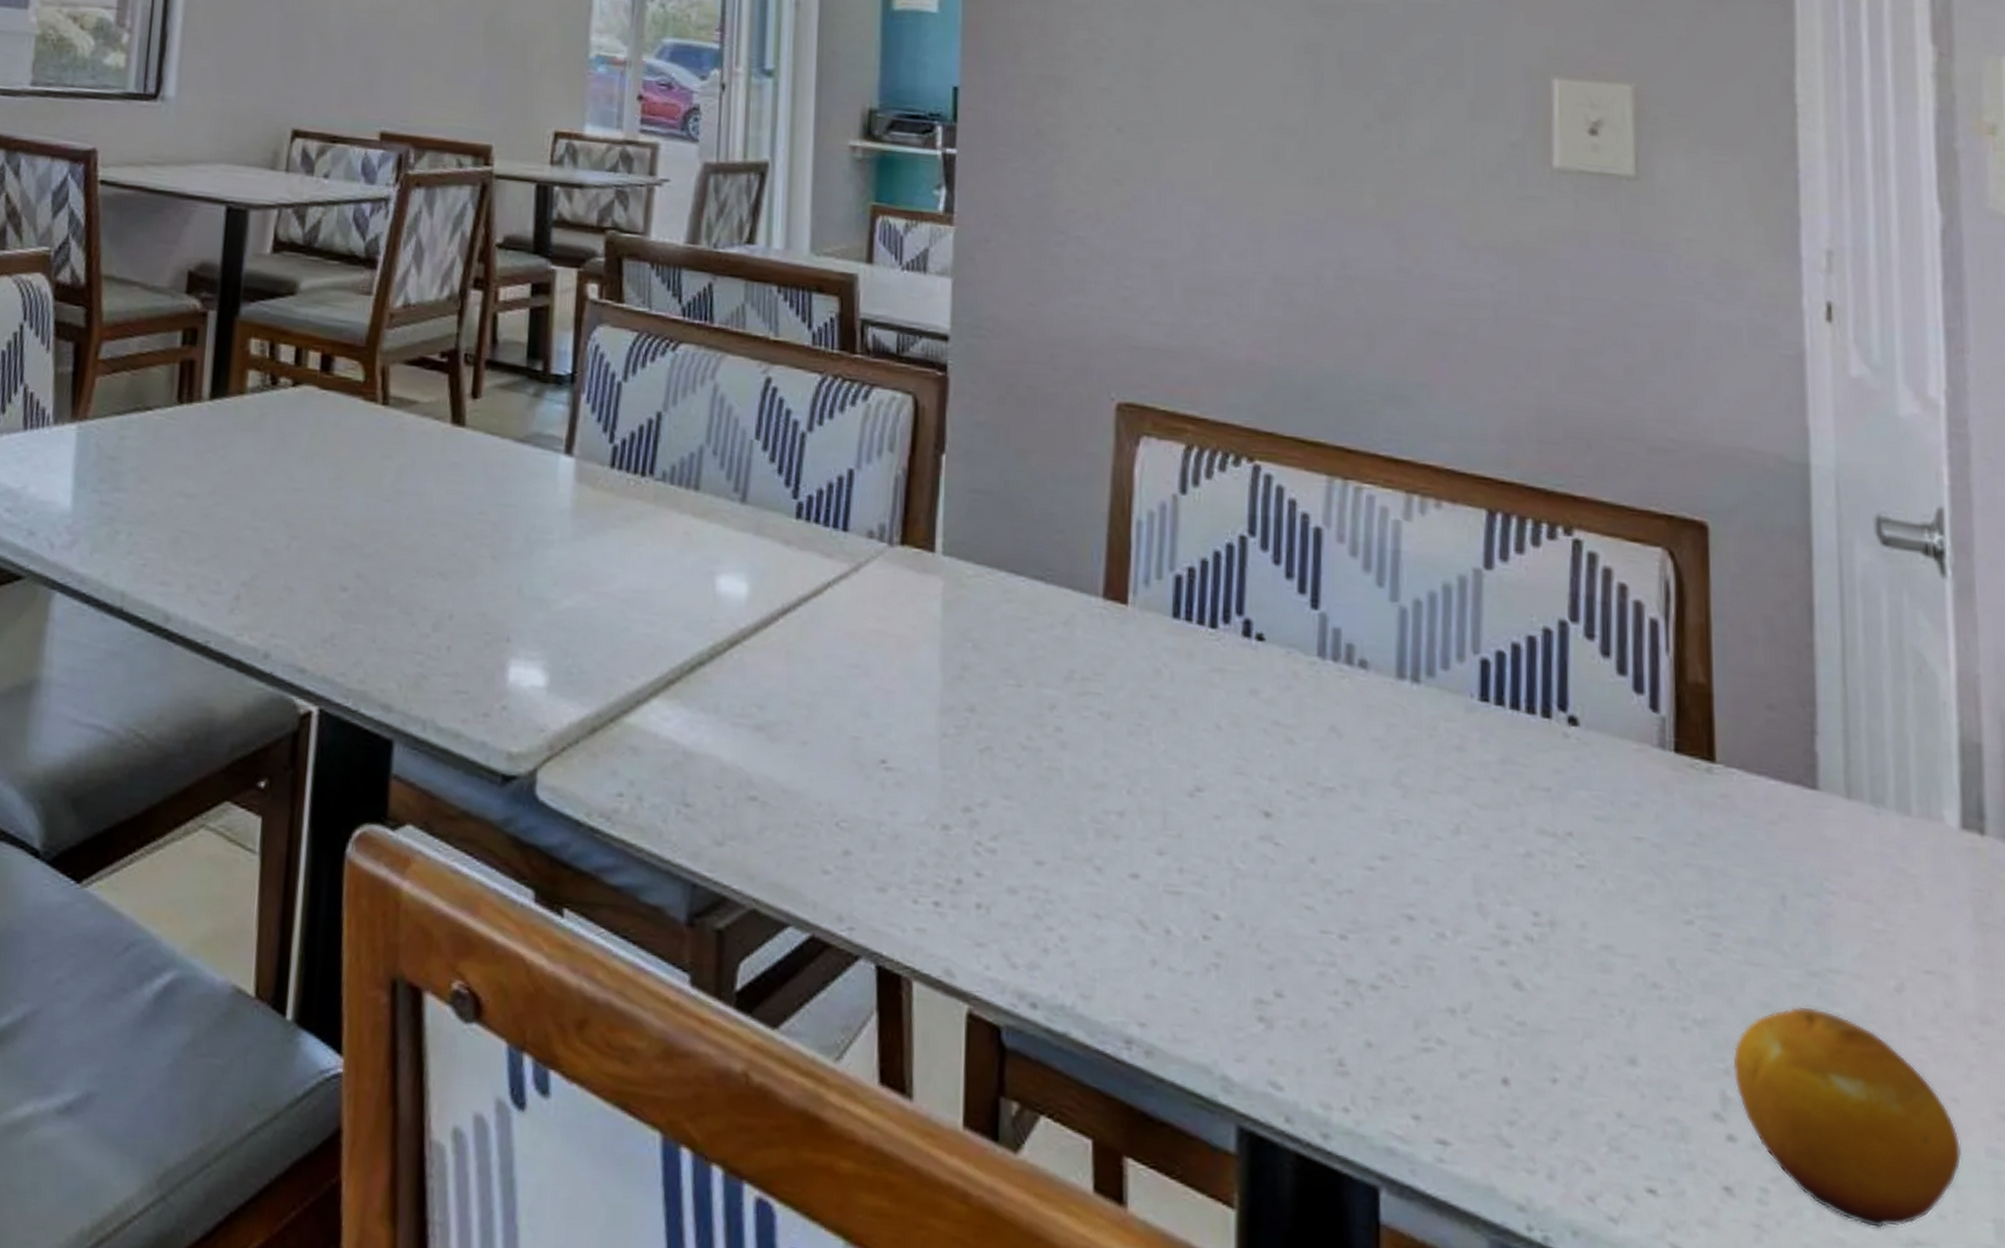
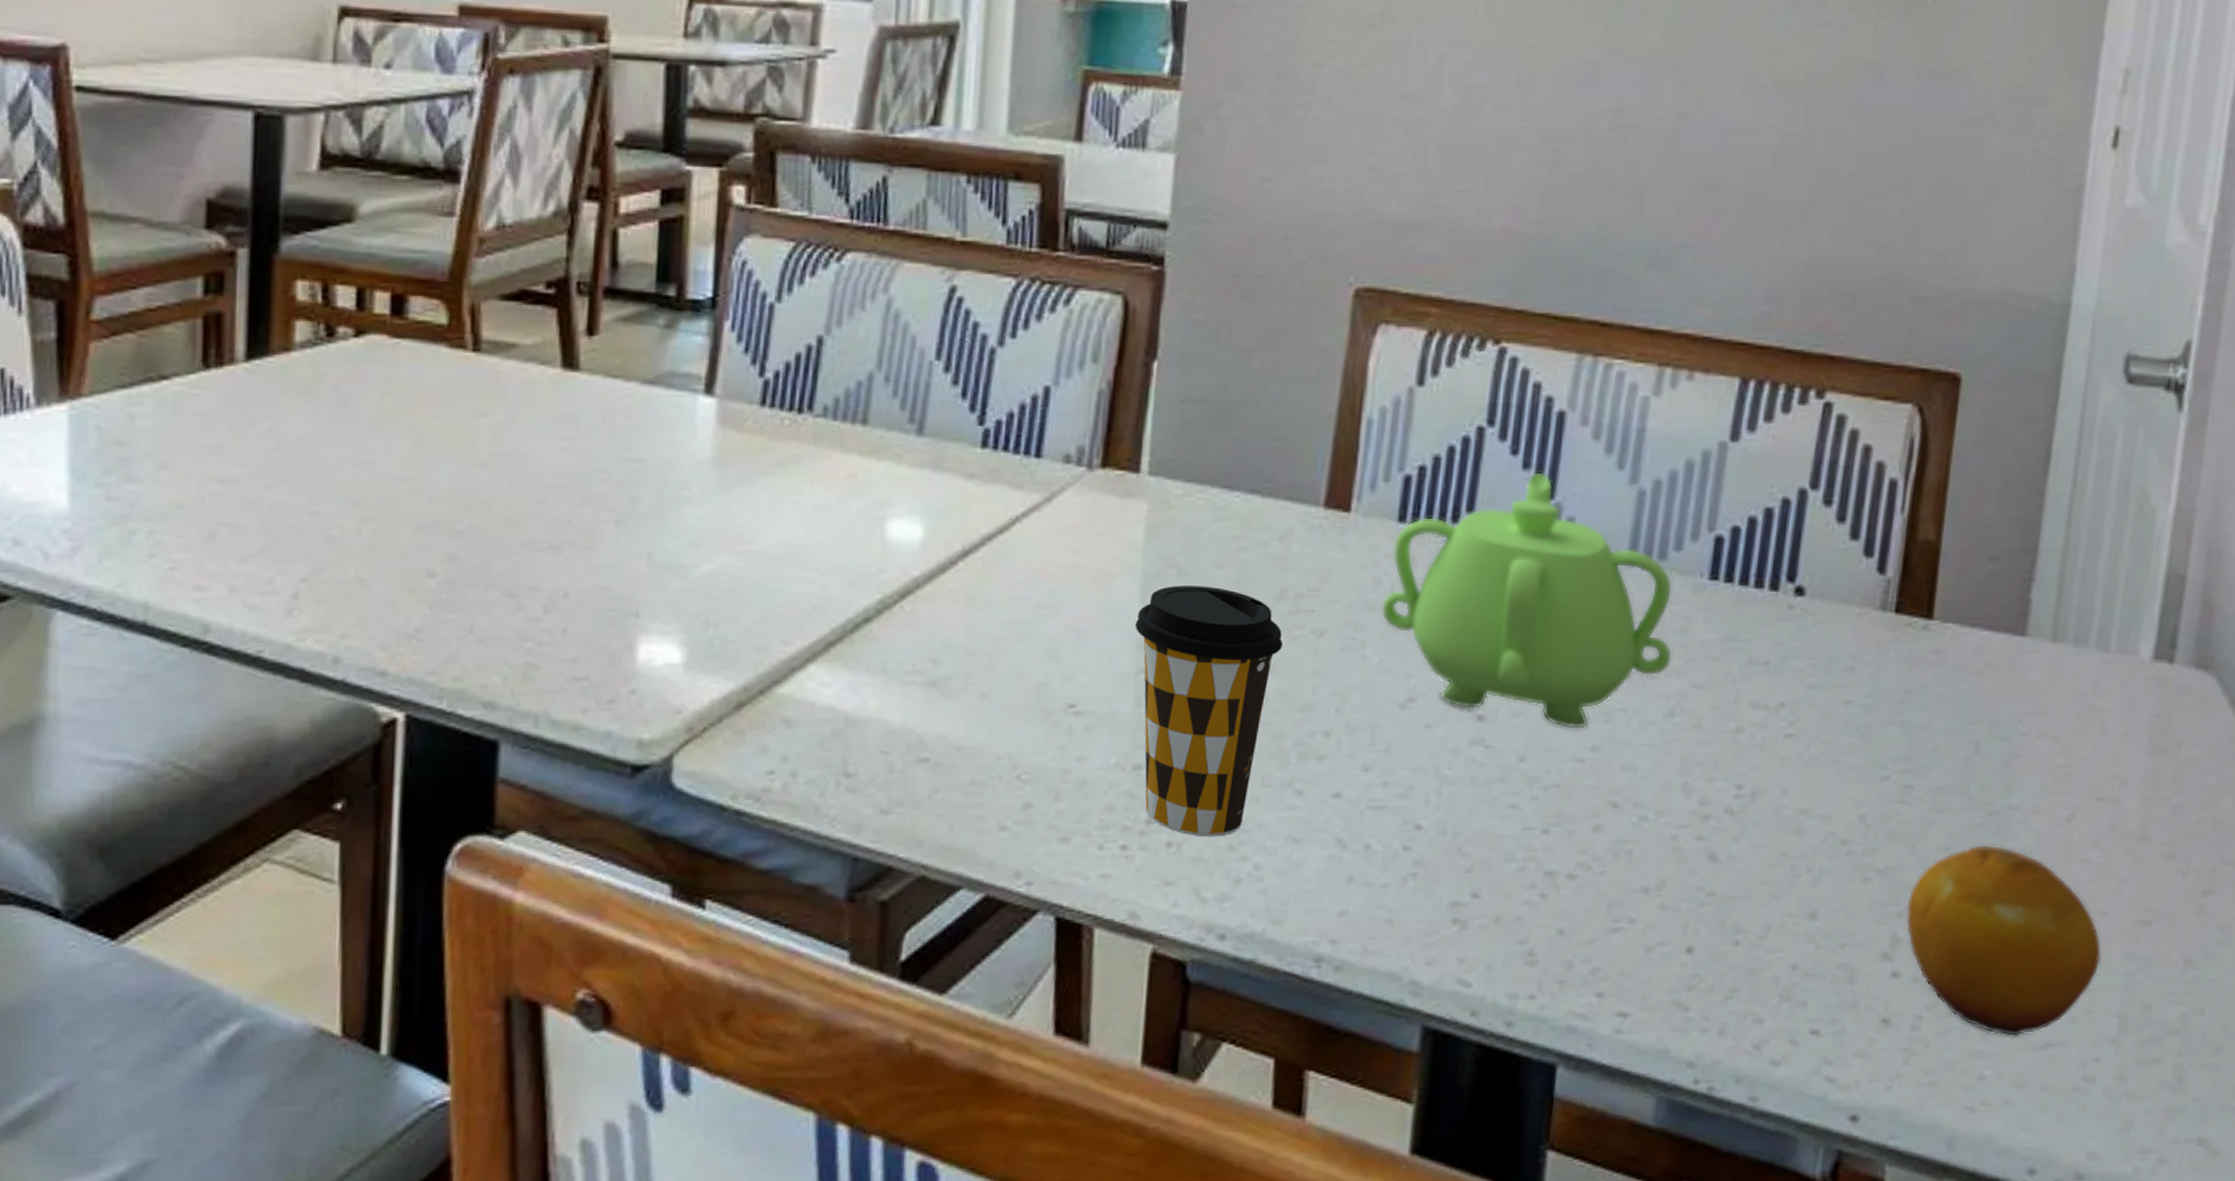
coffee cup: none [937,658,1073,905] -> present [1134,586,1283,837]
teapot: none [1162,582,1452,837] -> present [1380,472,1673,729]

